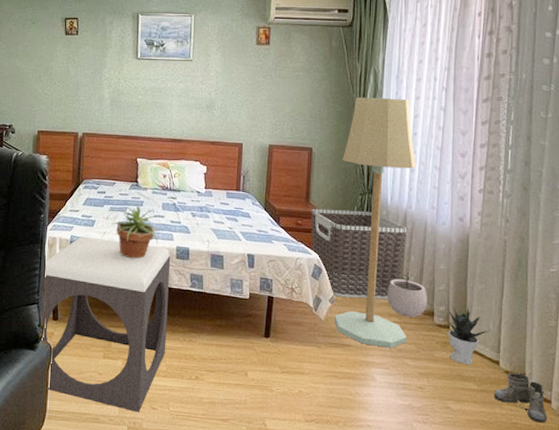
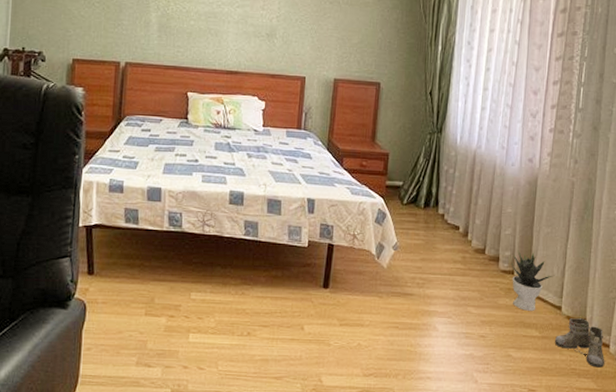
footstool: present [43,236,171,412] -> none [76,179,223,373]
potted plant: present [112,205,163,259] -> none [157,145,215,205]
clothes hamper: present [310,208,407,300] -> none [375,148,476,245]
floor lamp: present [334,97,416,348] -> none [397,28,488,296]
plant pot: present [387,272,427,318] -> none [452,216,493,264]

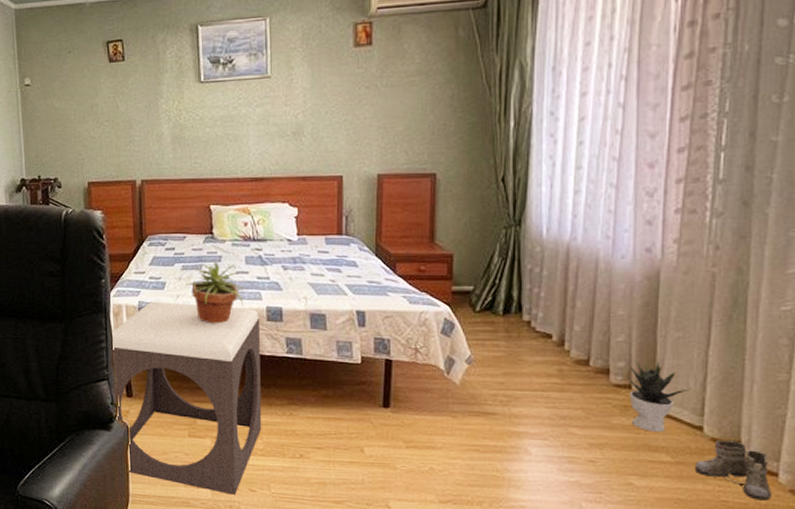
footstool: none [76,179,223,373] -> present [112,301,262,495]
potted plant: none [157,145,215,205] -> present [186,261,248,324]

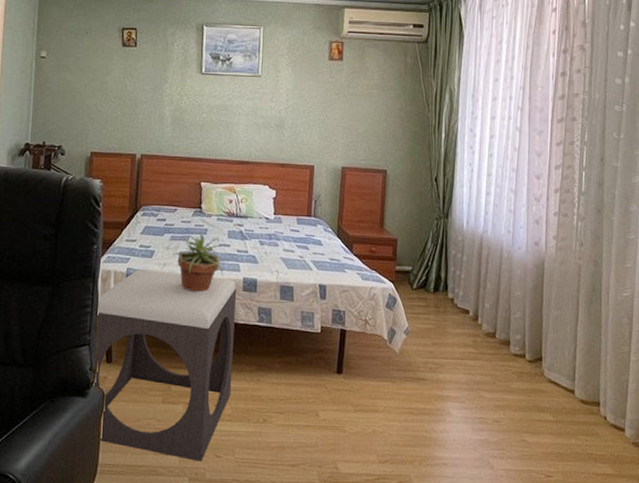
potted plant: present [628,358,691,432] -> none [523,332,566,395]
boots: present [694,440,772,501] -> none [569,402,621,452]

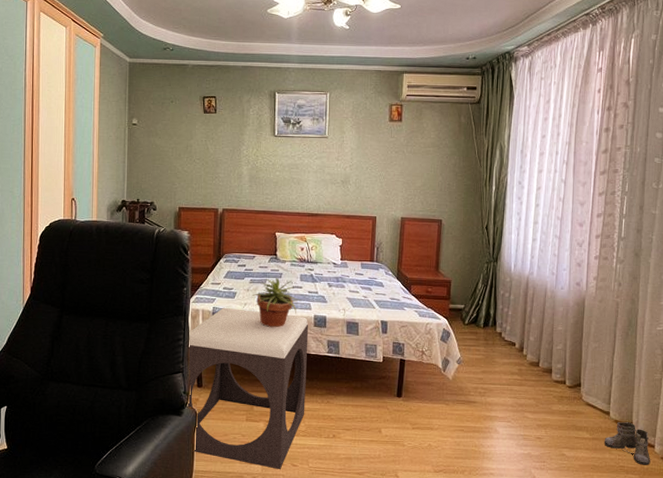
boots: none [569,402,621,452] -> present [604,422,651,465]

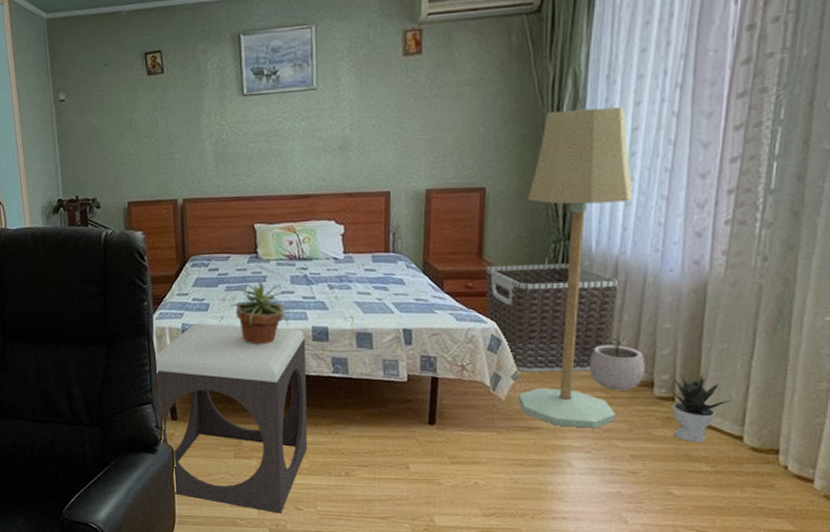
clothes hamper: none [440,277,529,359] -> present [485,262,619,372]
floor lamp: none [461,171,538,403] -> present [519,107,634,428]
plant pot: none [509,334,546,375] -> present [589,336,645,390]
potted plant: none [563,362,603,416] -> present [671,371,733,442]
boots: present [604,422,651,465] -> none [732,449,807,506]

